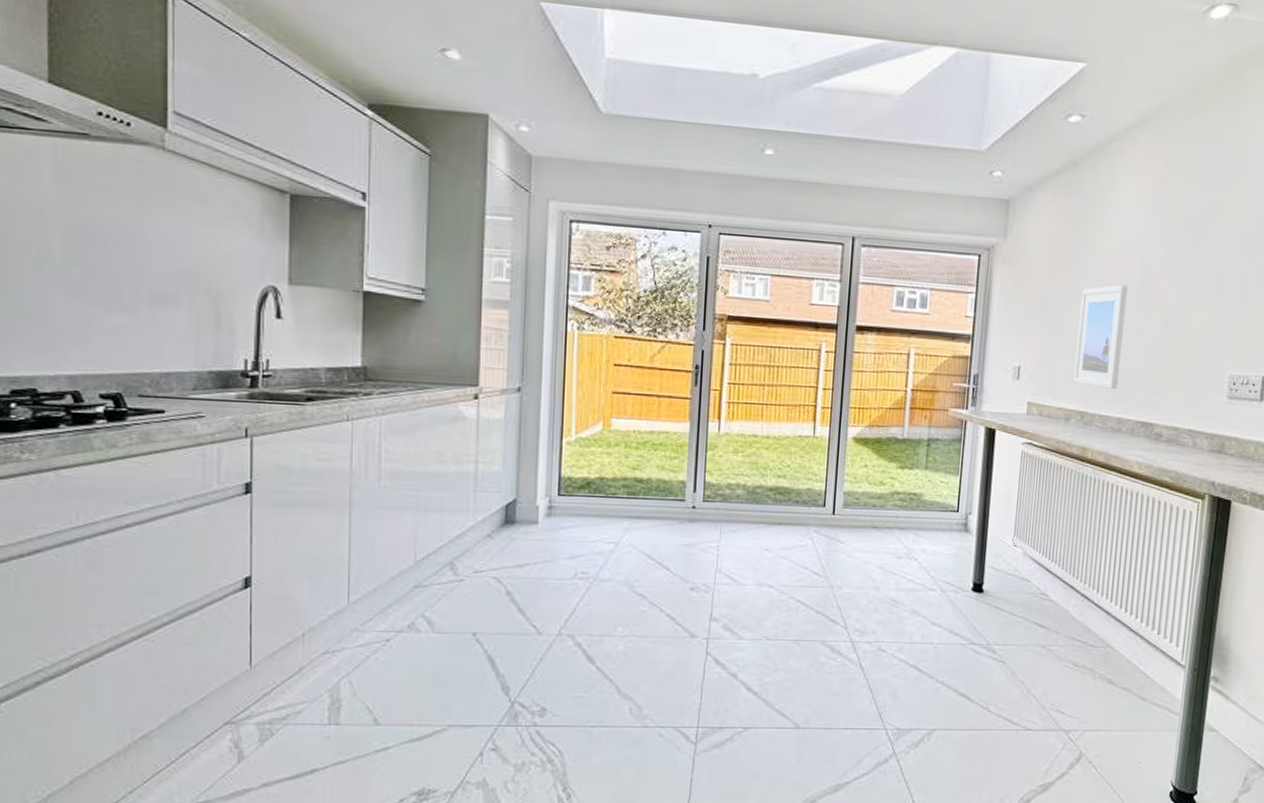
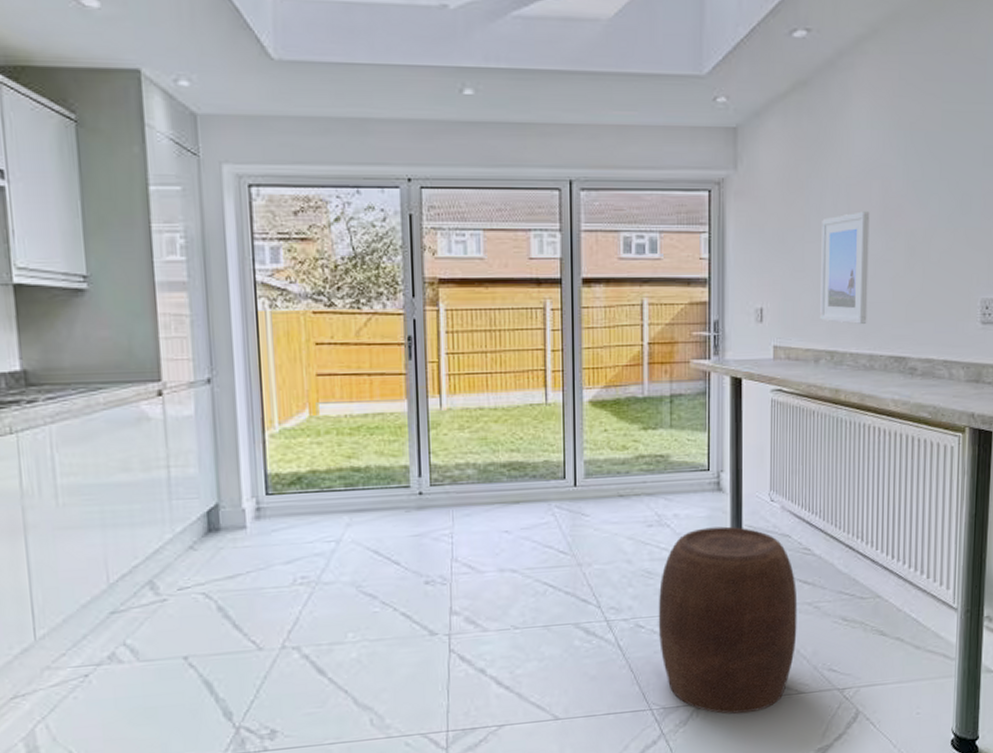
stool: none [898,564,1032,743] -> present [658,526,798,714]

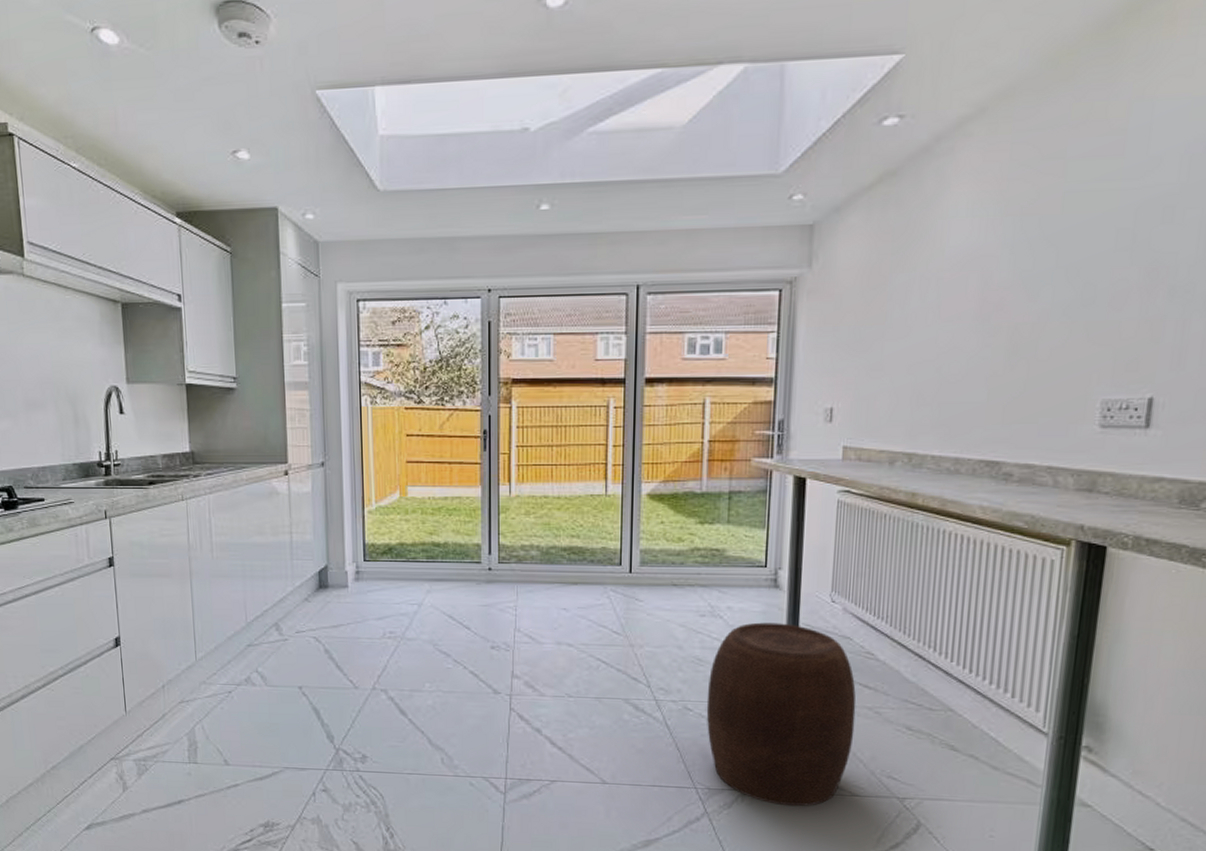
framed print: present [820,211,870,324] -> none [898,306,964,425]

